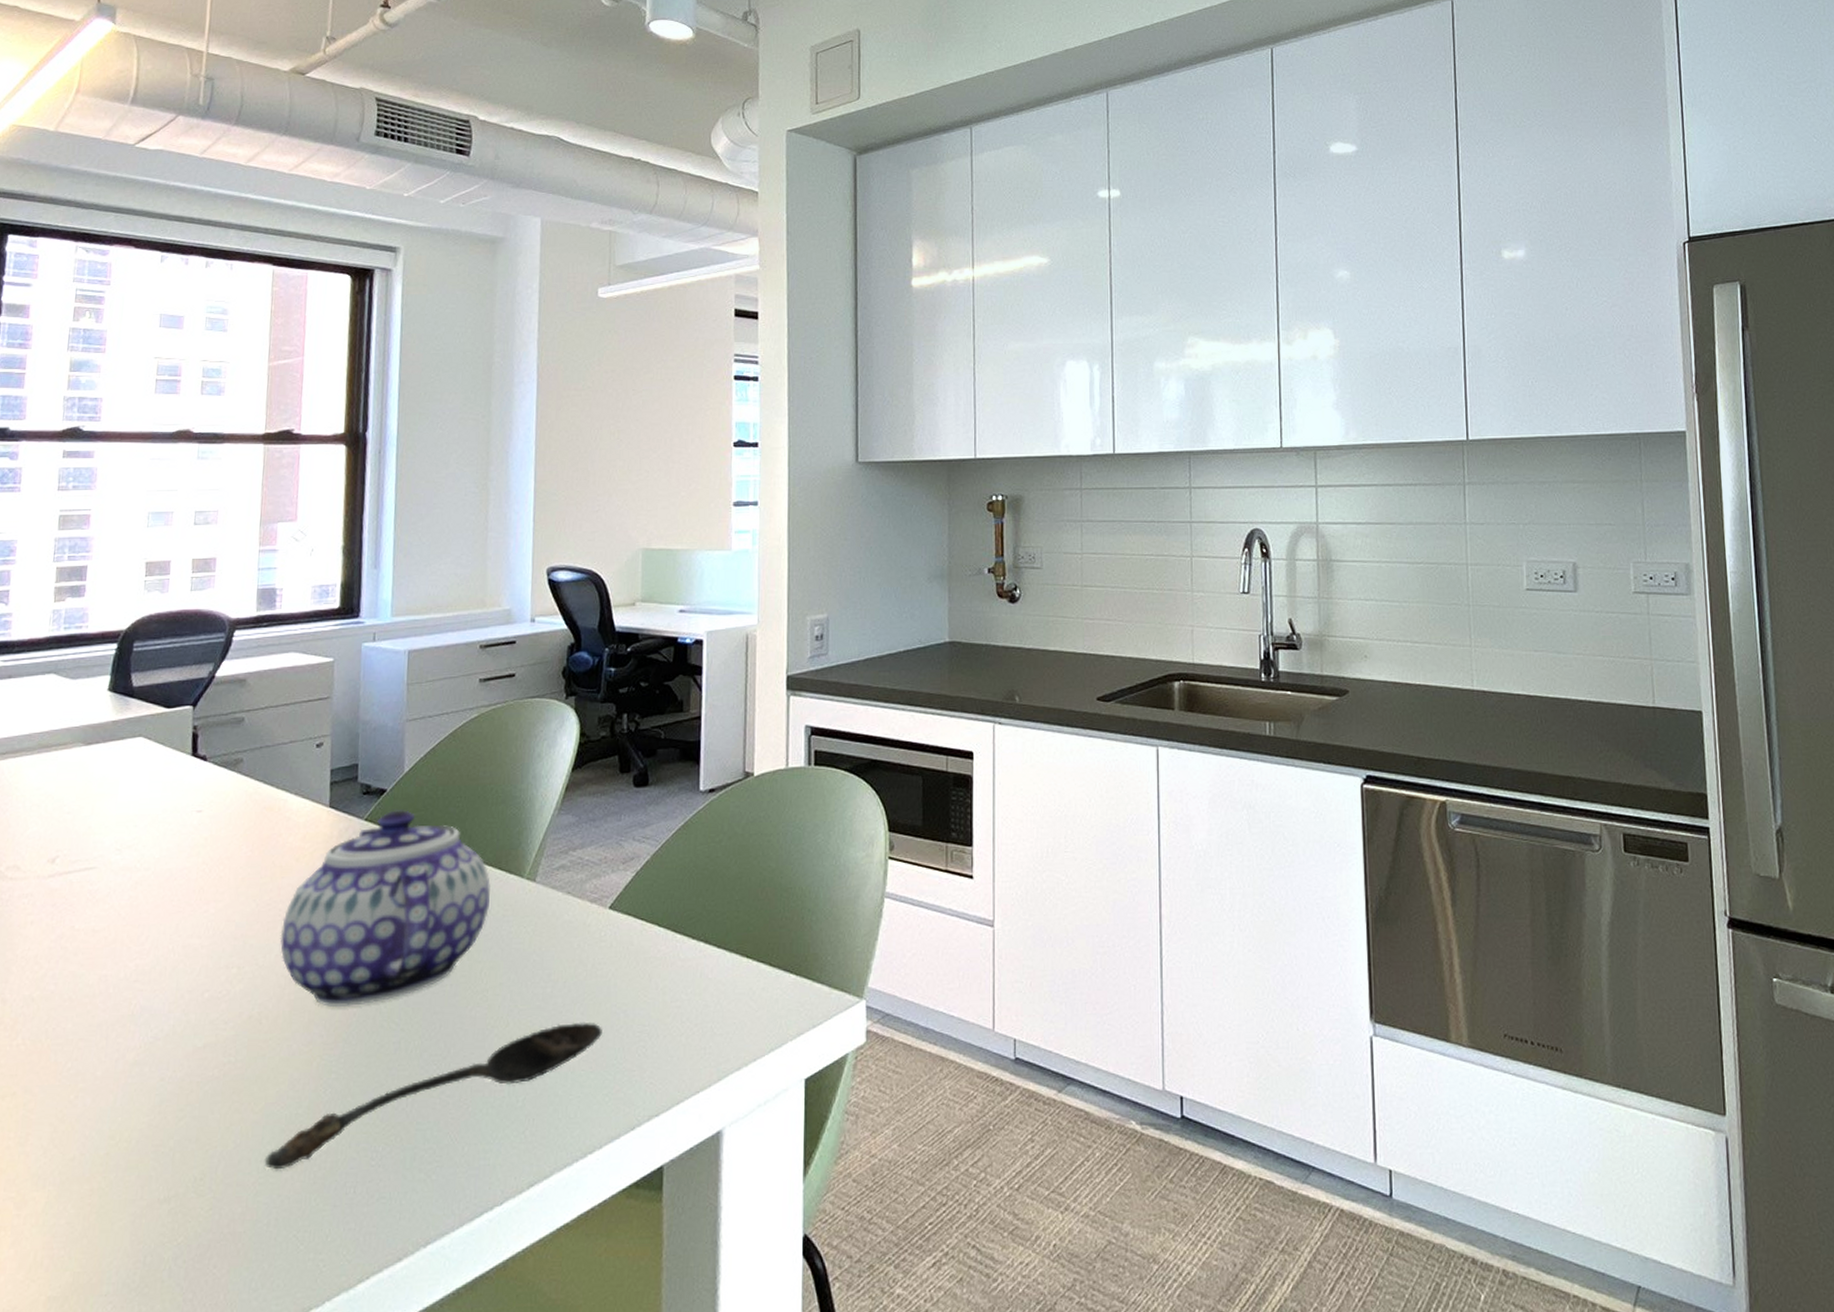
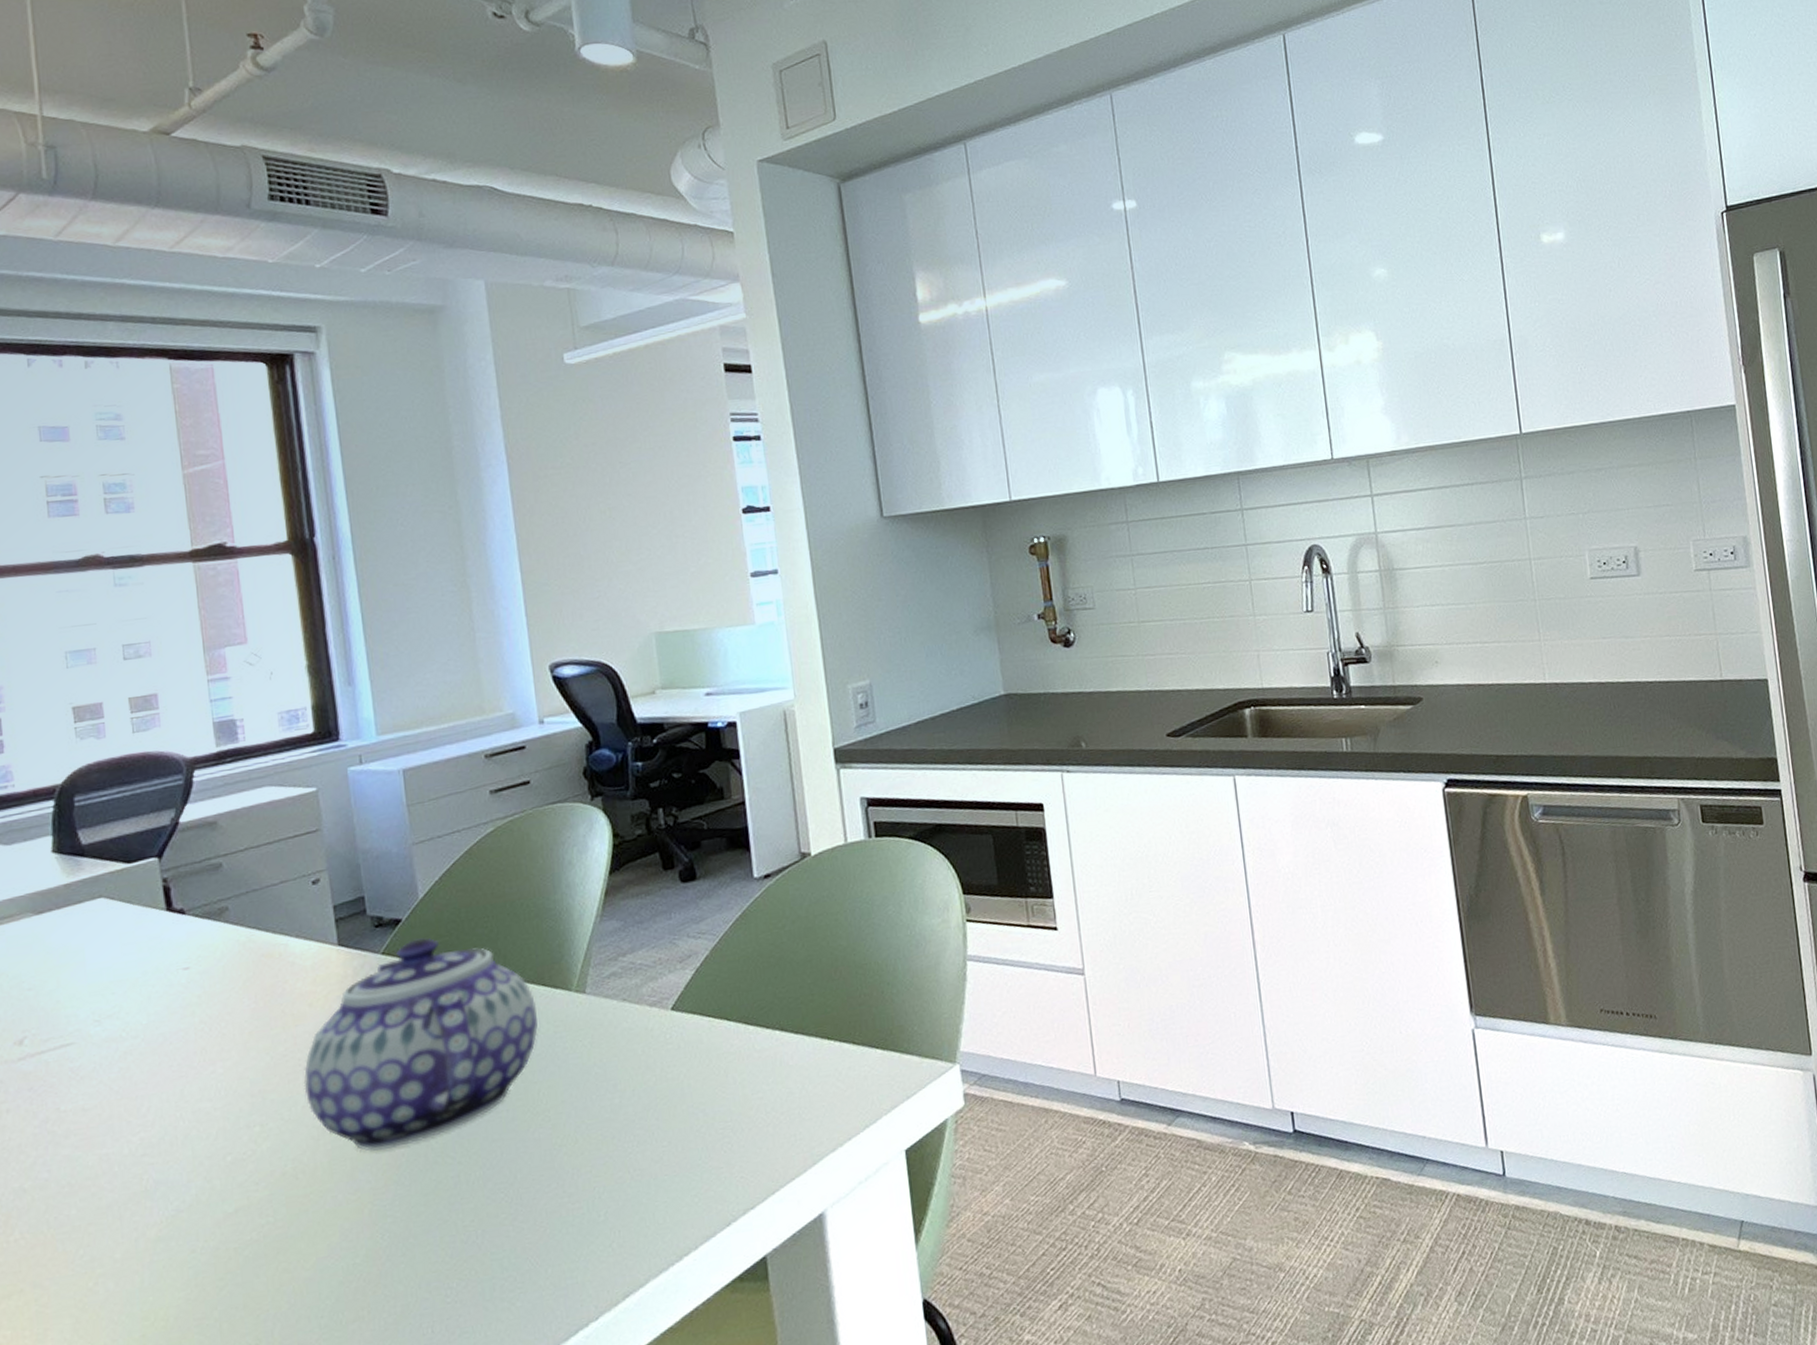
spoon: present [264,1022,602,1170] -> none [325,1126,682,1323]

